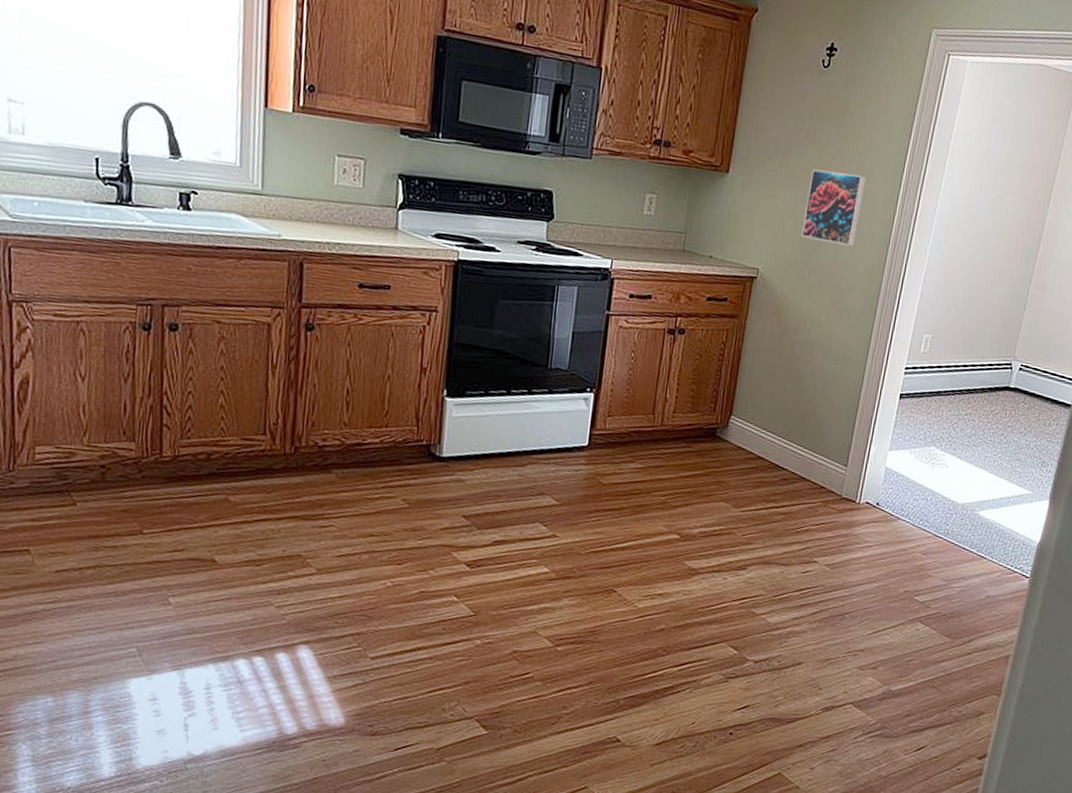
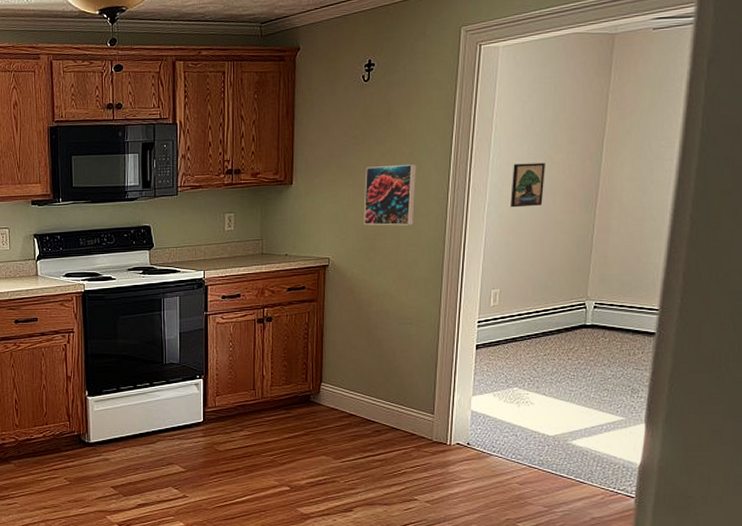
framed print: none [955,197,995,249] -> present [511,162,545,208]

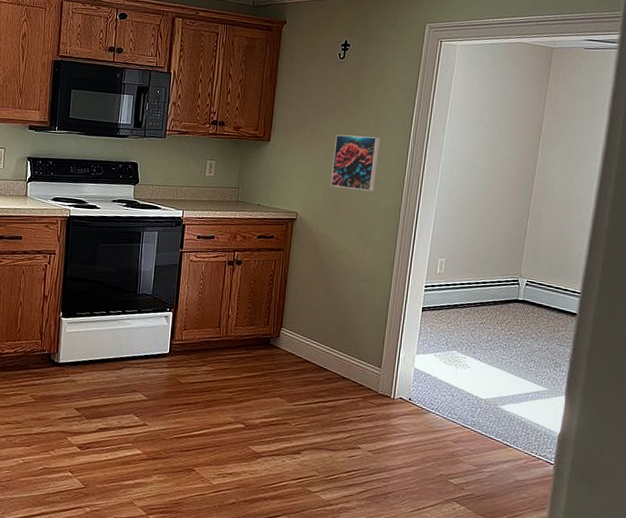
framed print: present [511,162,545,208] -> none [459,148,490,188]

